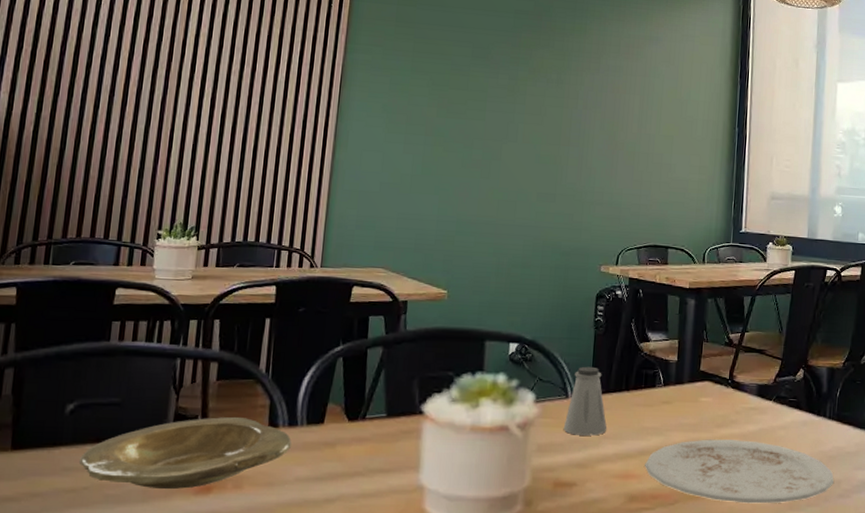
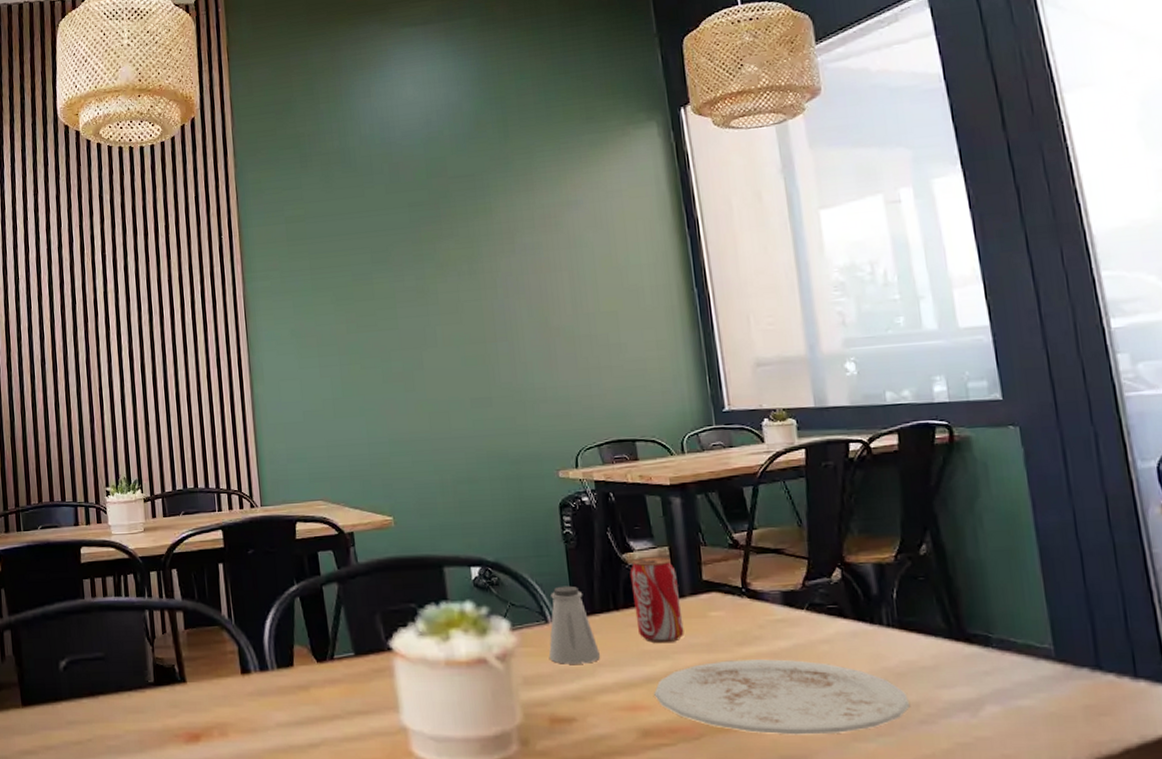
plate: present [79,416,292,489] -> none [80,664,266,738]
beverage can: none [641,347,681,422] -> present [630,557,684,644]

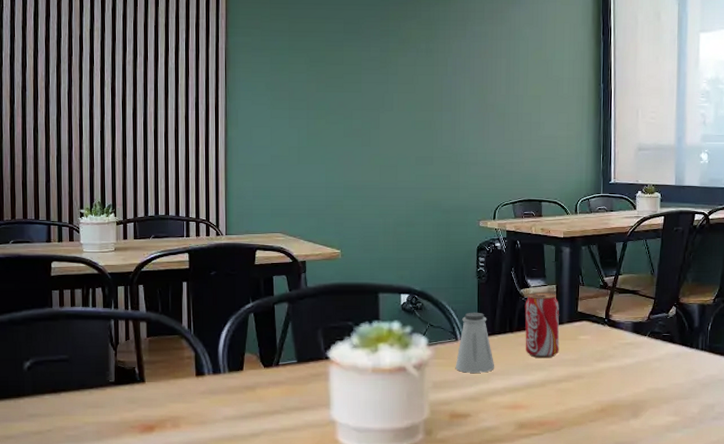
plate: present [654,659,911,735] -> none [531,372,708,427]

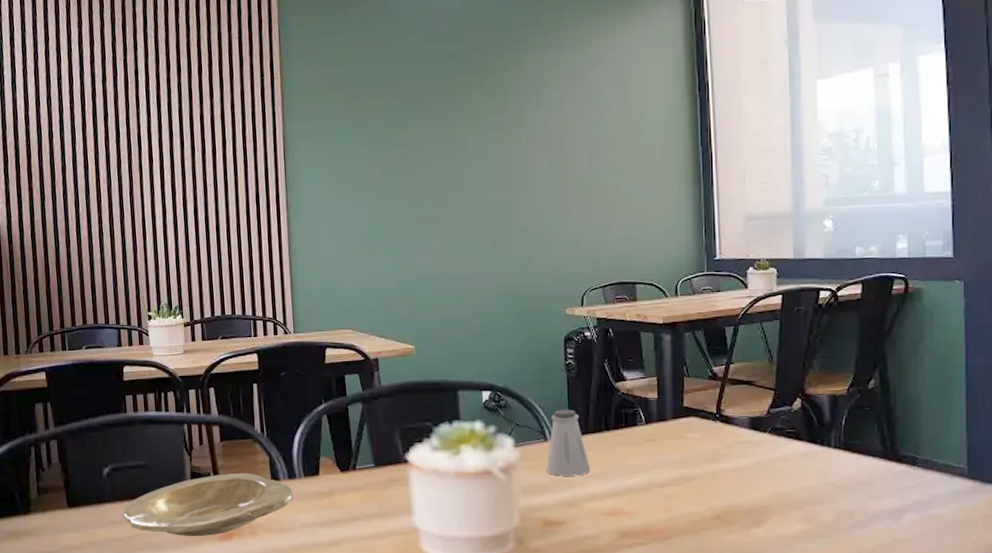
plate: none [41,367,217,429] -> present [122,472,294,536]
beverage can: present [524,293,560,359] -> none [621,386,664,460]

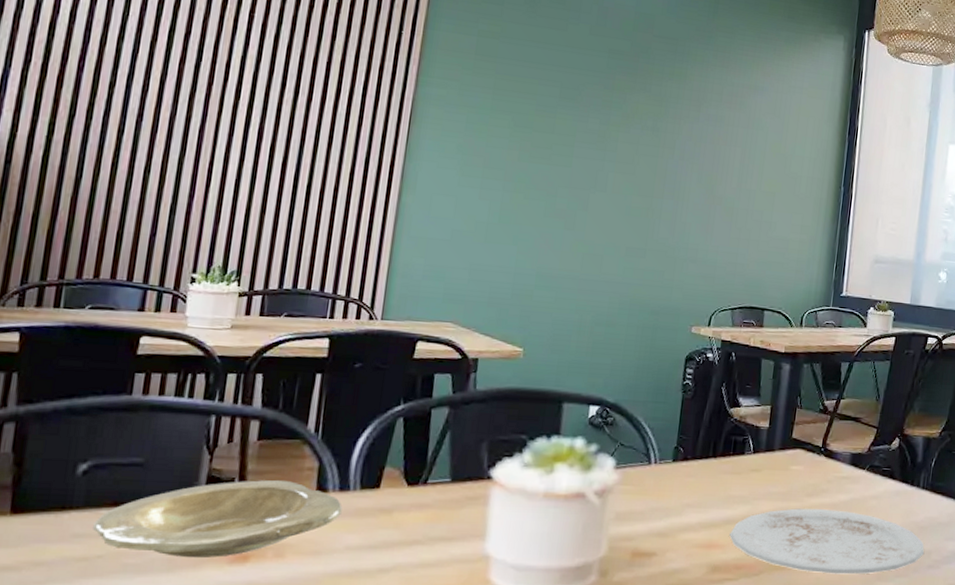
saltshaker: present [546,409,591,476] -> none [644,431,692,504]
plate: none [634,474,846,537] -> present [729,508,925,574]

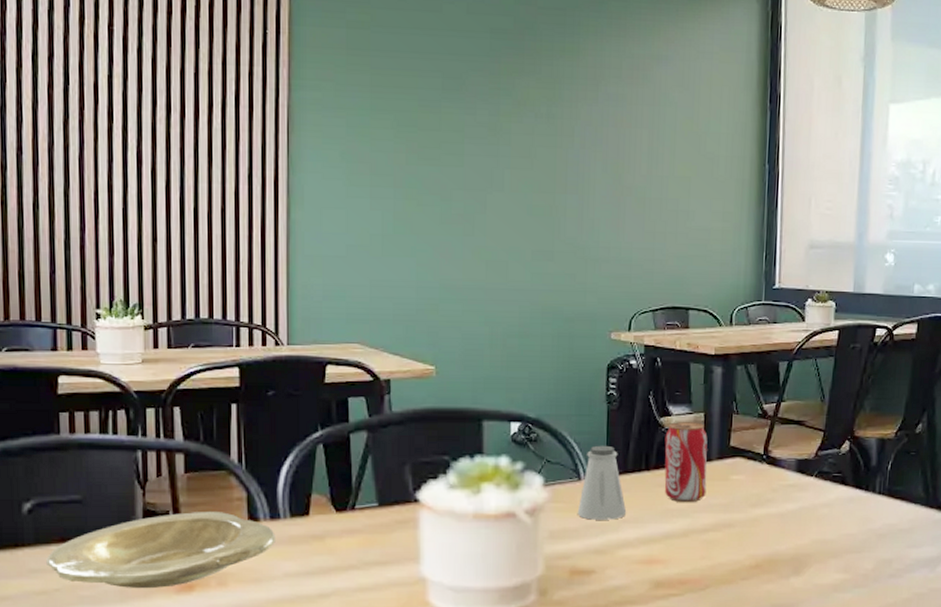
saltshaker: none [644,431,692,504] -> present [577,445,627,520]
beverage can: none [728,413,772,491] -> present [664,422,708,503]
plate: present [729,508,925,574] -> none [670,520,885,587]

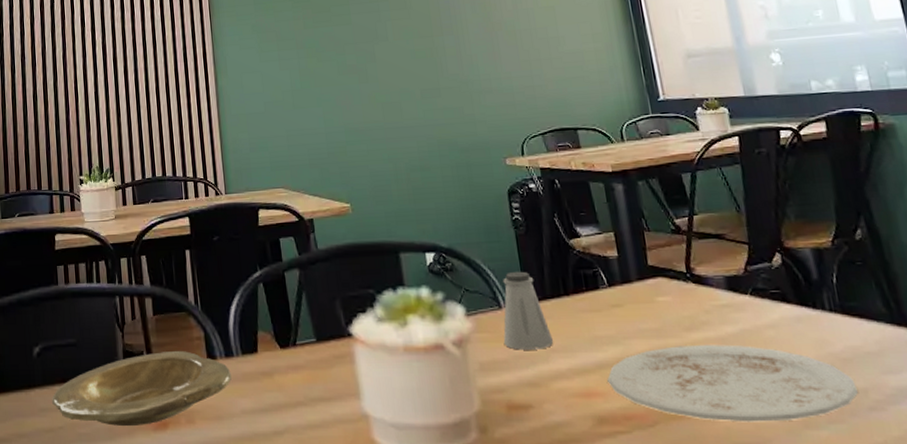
beverage can: present [664,422,708,503] -> none [578,242,634,329]
plate: none [670,520,885,587] -> present [607,344,859,422]

